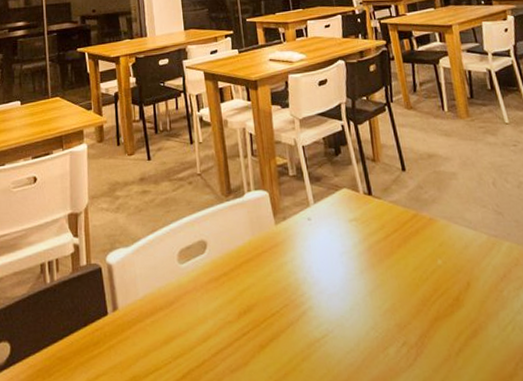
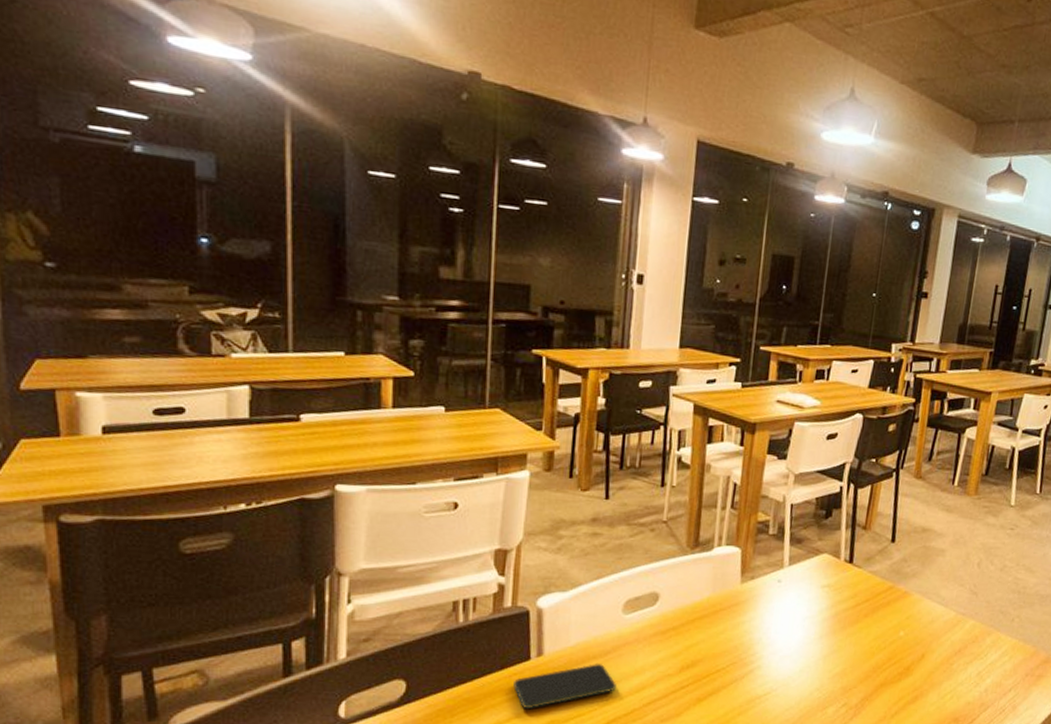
smartphone: none [97,314,185,366] -> present [513,663,616,710]

